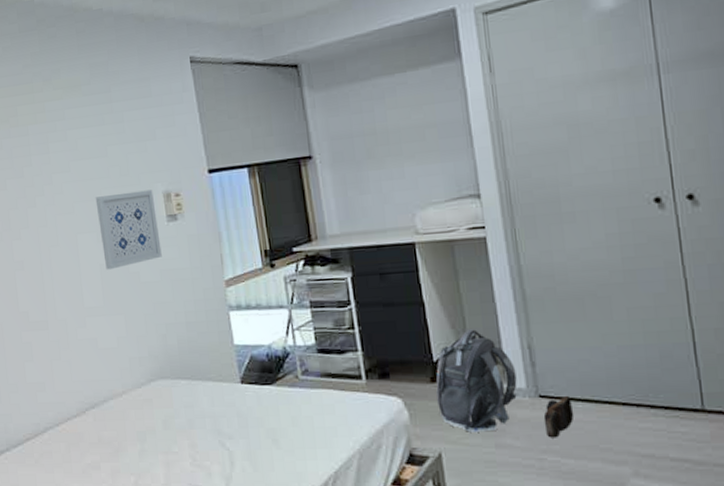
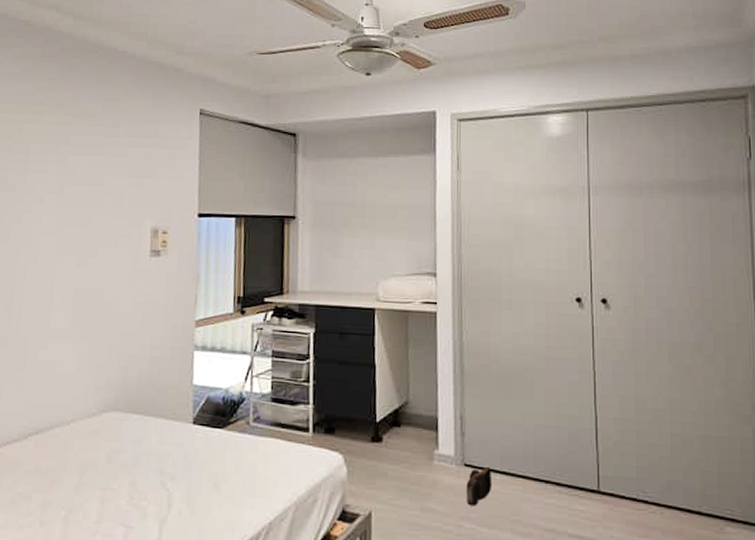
wall art: present [95,189,162,270] -> none [80,222,142,295]
backpack: present [435,329,517,432] -> none [374,395,447,495]

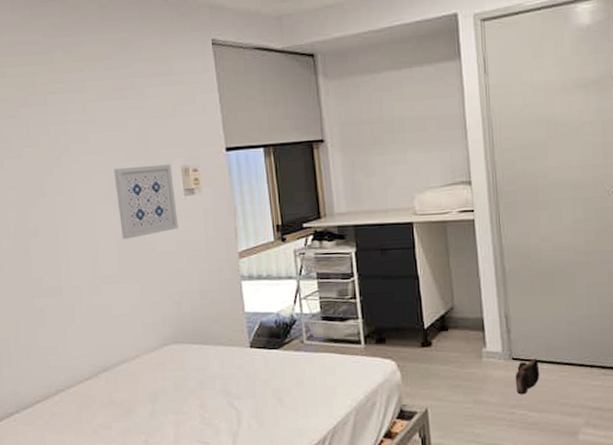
wall art: none [80,222,142,295] -> present [113,164,178,240]

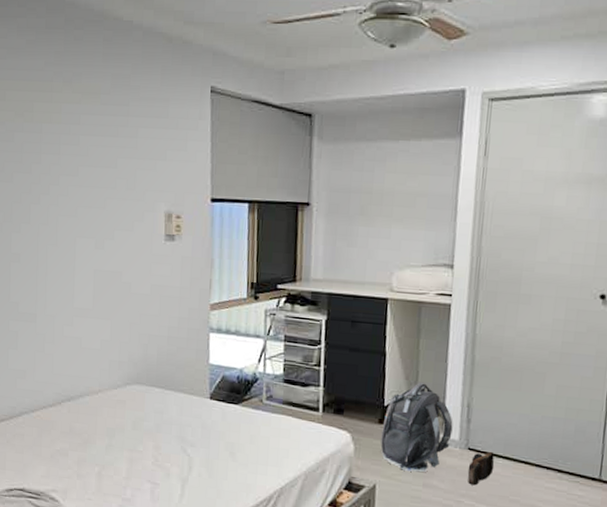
wall art: present [113,164,178,240] -> none [98,205,156,277]
backpack: none [425,300,495,390] -> present [380,383,453,472]

